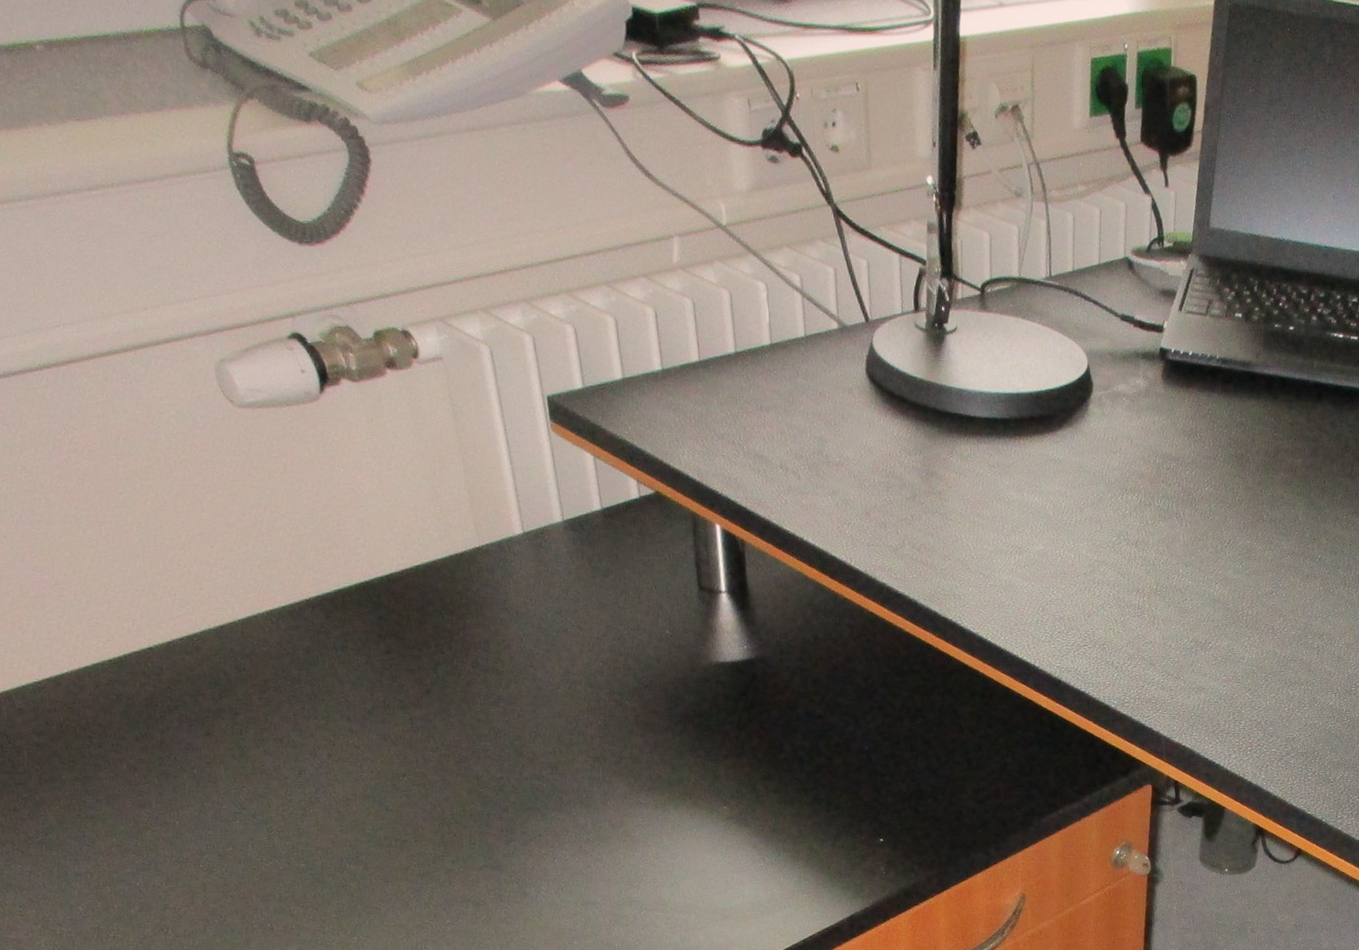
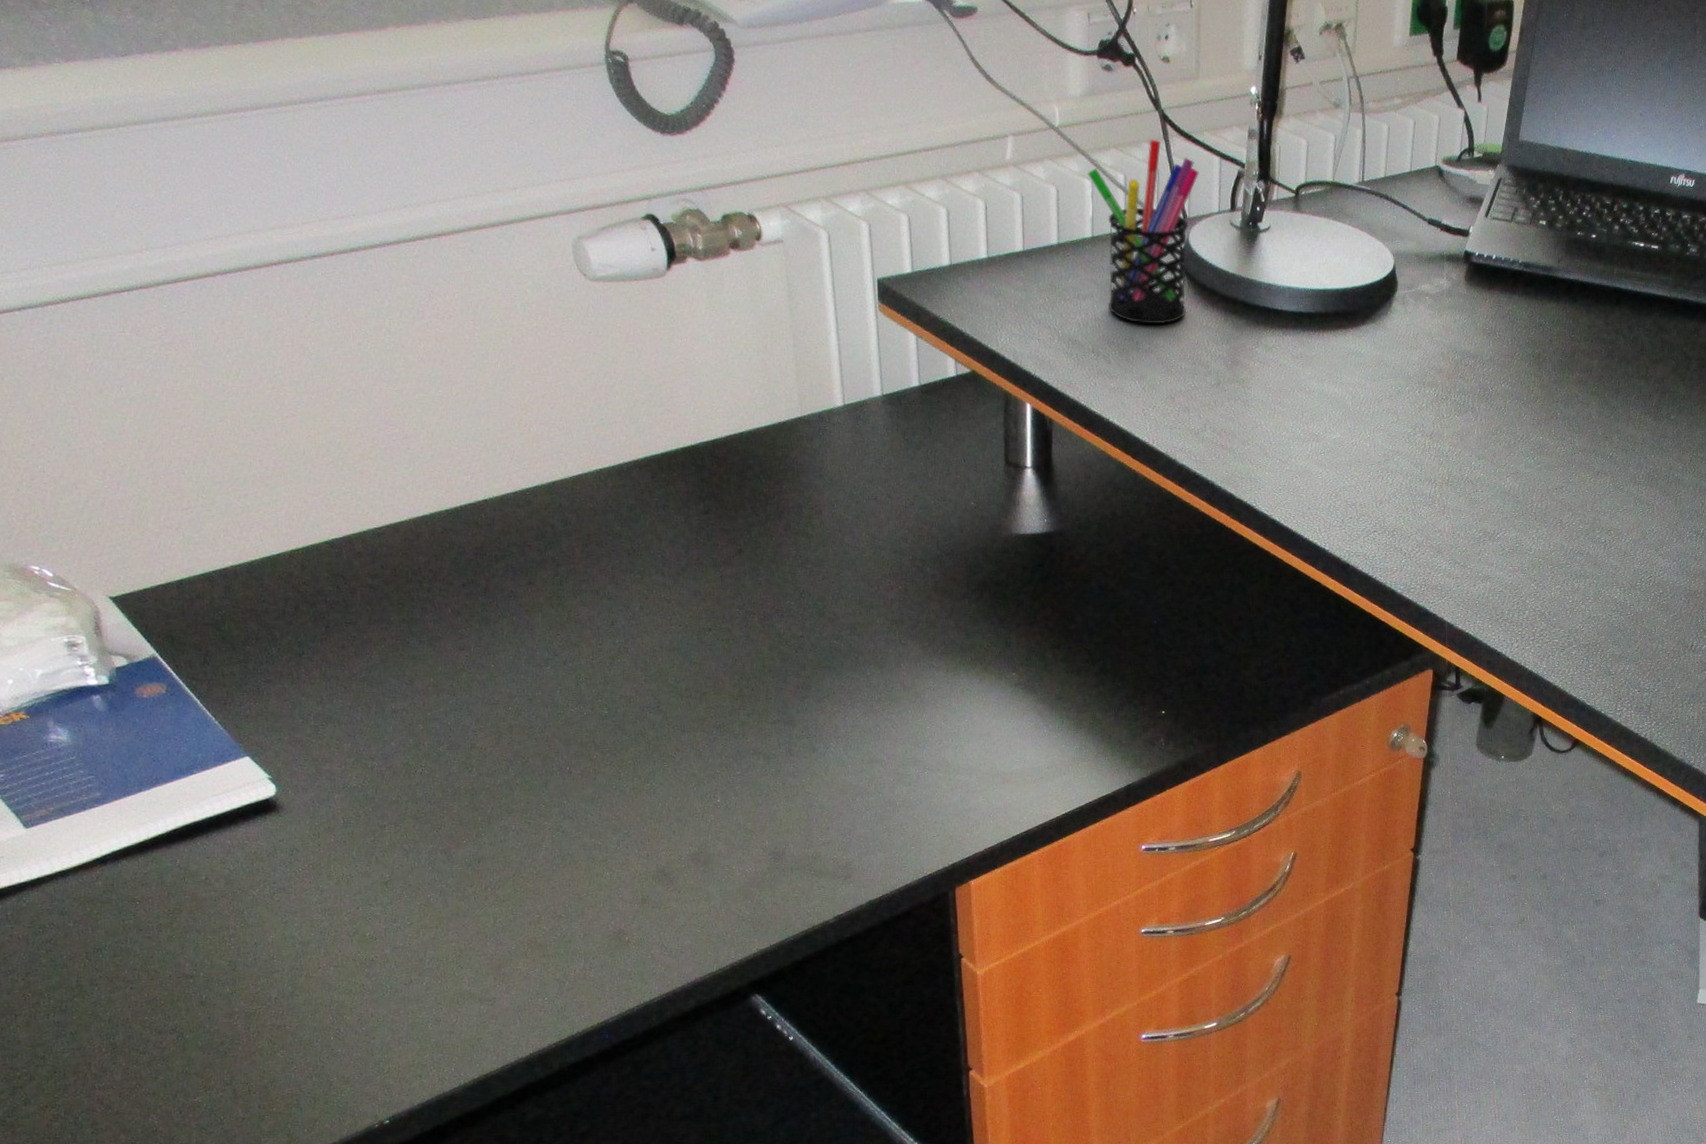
pen holder: none [761,236,879,436] -> present [1087,139,1199,325]

